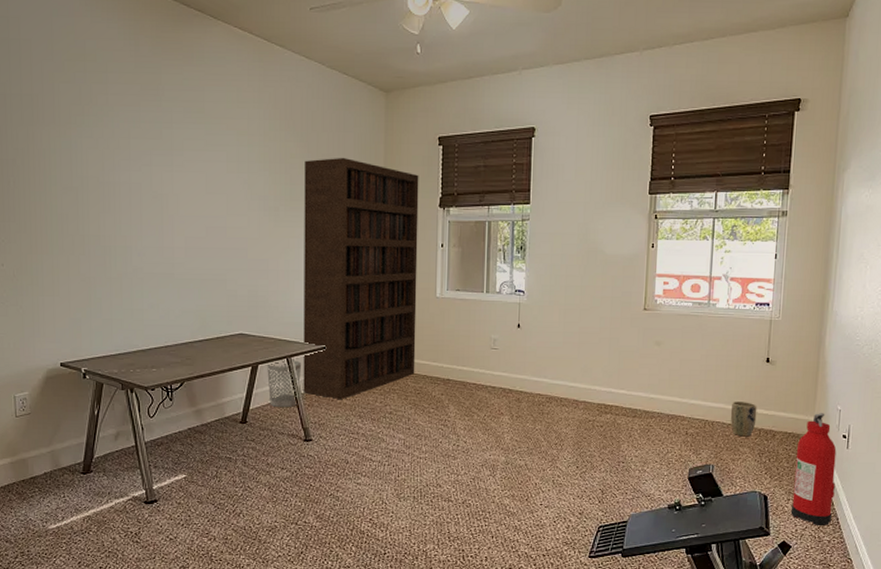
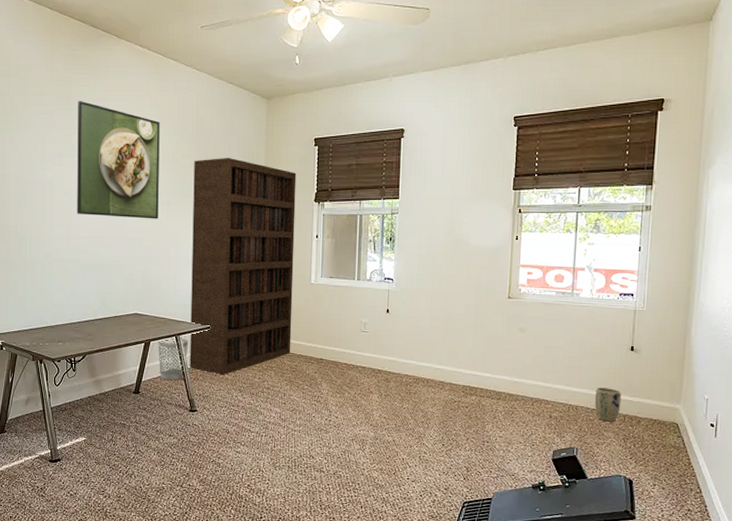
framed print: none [168,91,265,227] -> present [77,101,160,219]
fire extinguisher: present [791,413,837,525] -> none [657,401,704,512]

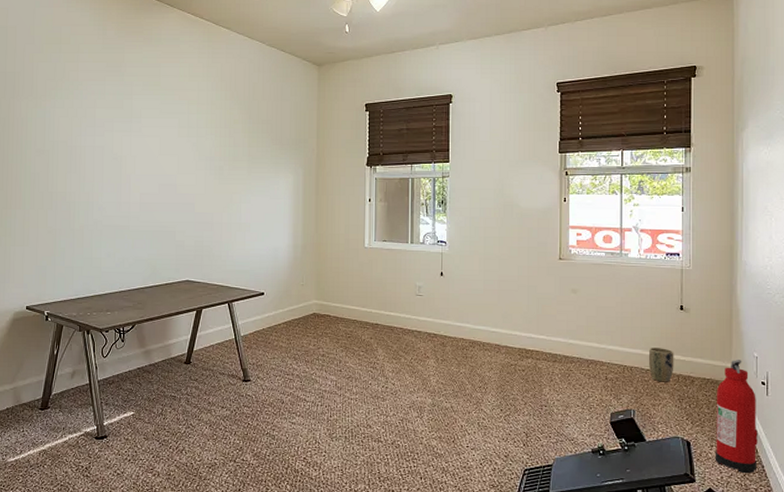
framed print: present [77,101,160,219] -> none [127,68,212,184]
wastebasket: present [158,337,189,381] -> none [210,305,242,350]
bookcase: present [190,157,297,375] -> none [243,122,348,343]
fire extinguisher: none [657,401,704,512] -> present [715,360,758,473]

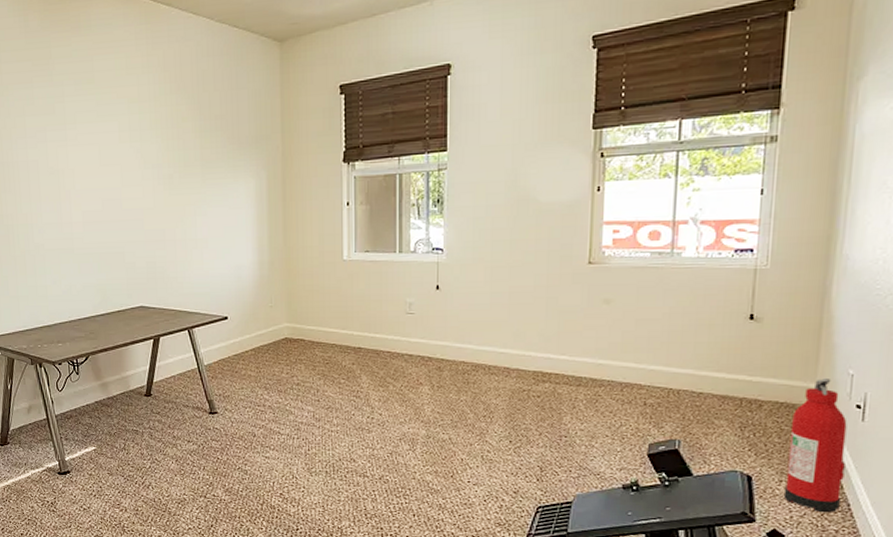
plant pot: present [649,348,674,382] -> none [702,367,738,407]

